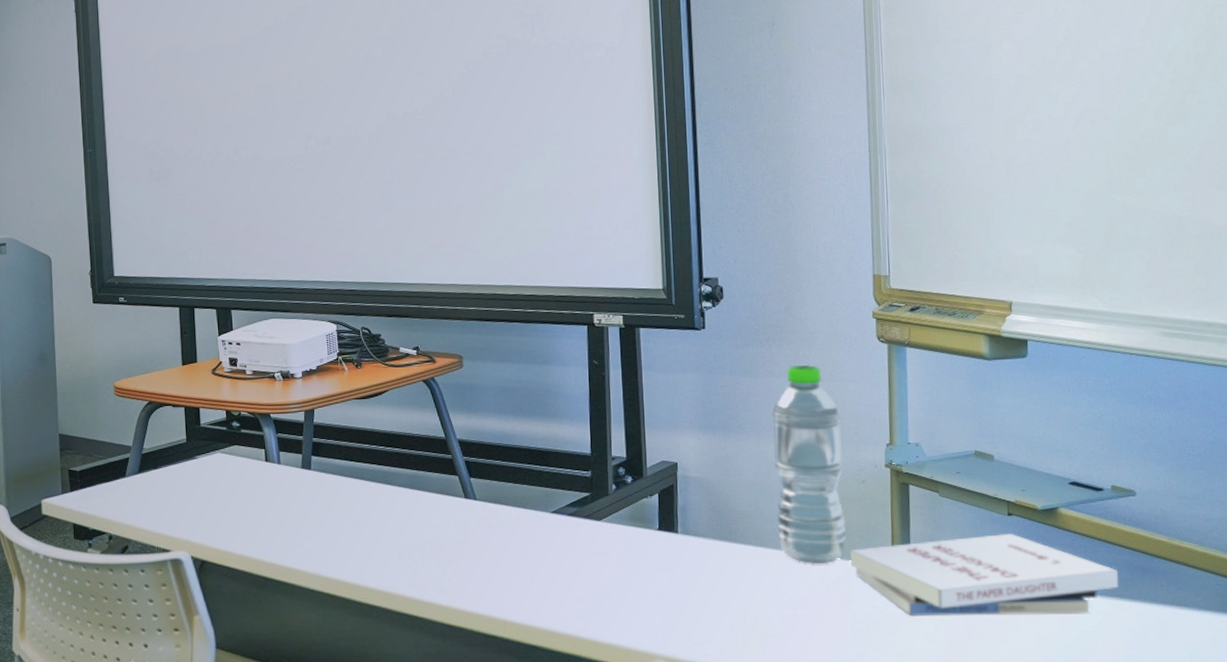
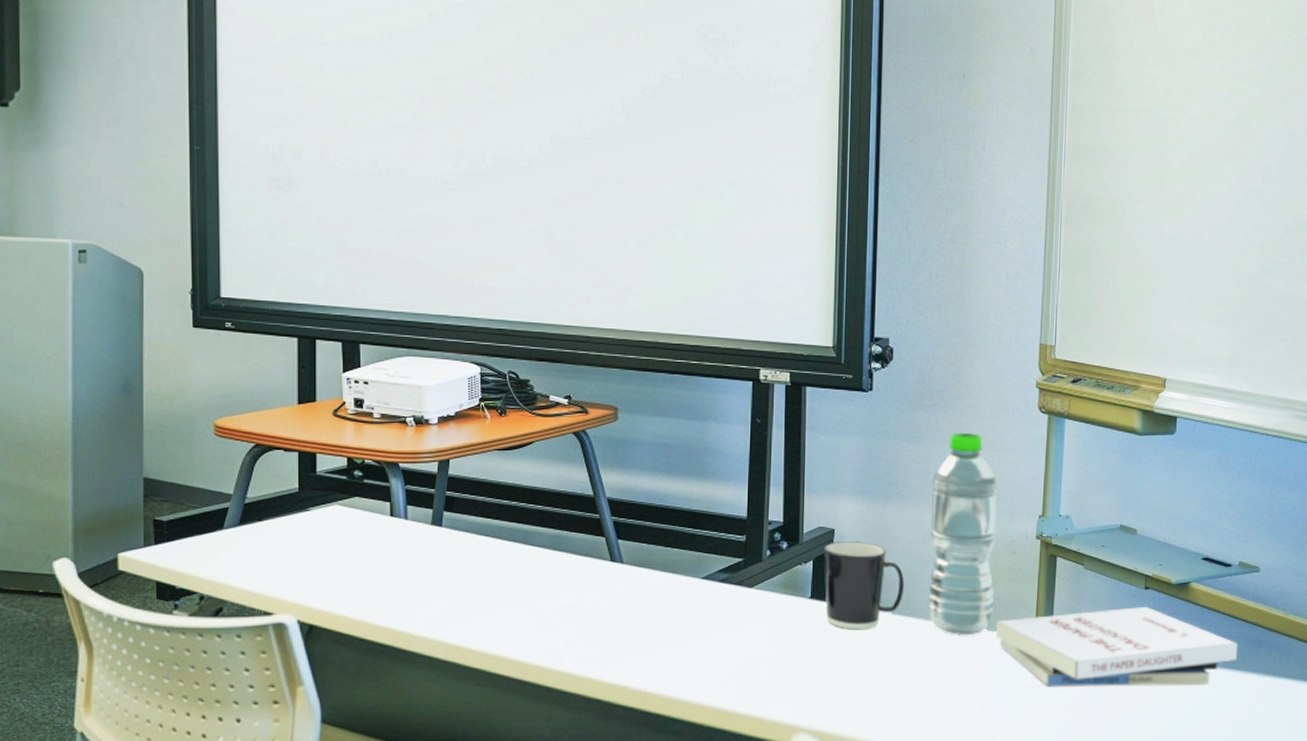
mug: none [668,474,753,560] -> present [824,542,905,629]

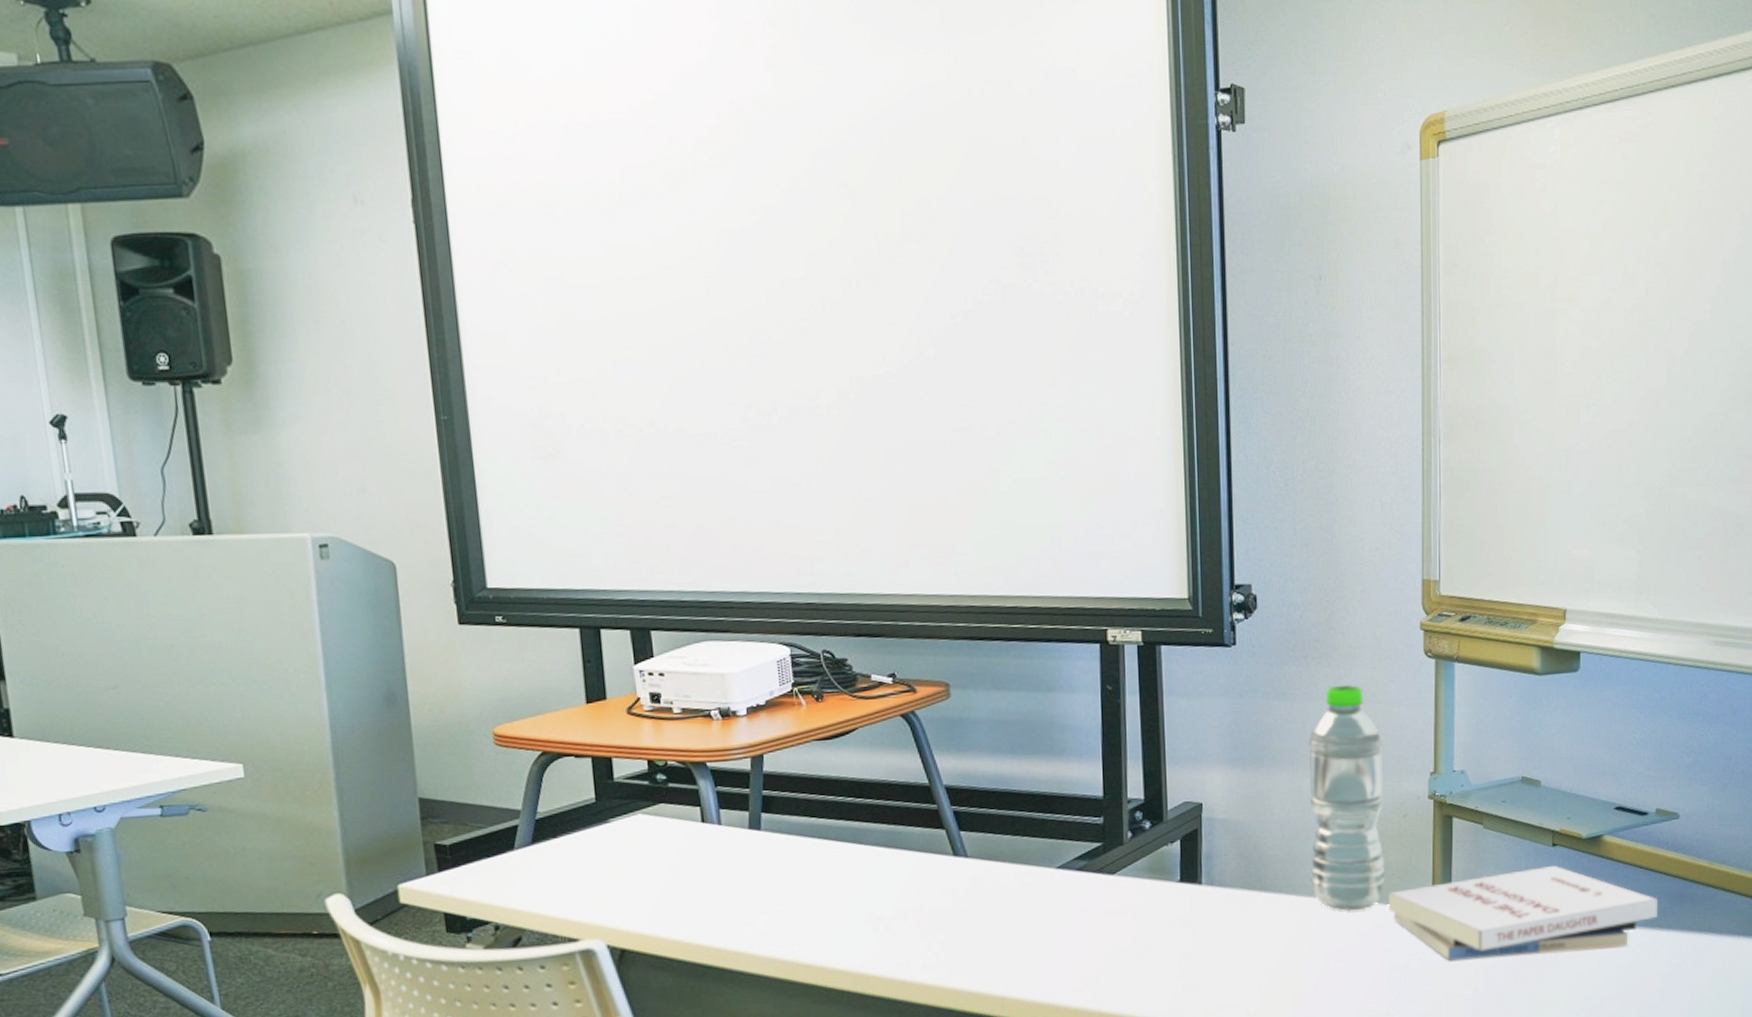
mug: present [824,542,905,629] -> none [1192,815,1285,913]

